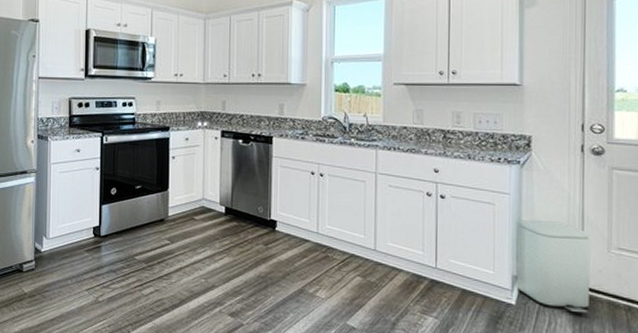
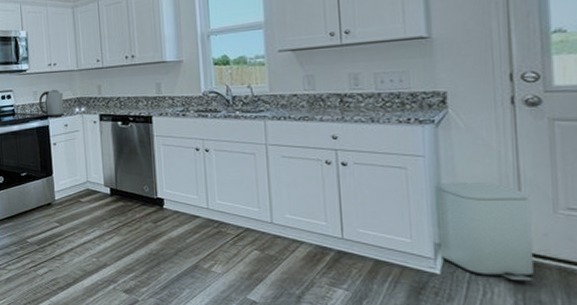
kettle: none [162,100,188,130] -> present [39,89,64,118]

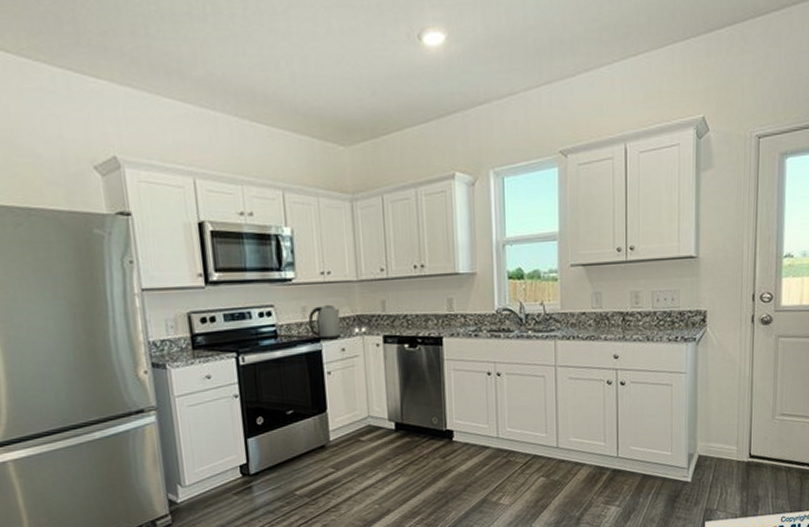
pedal bin: present [436,181,534,282] -> none [692,395,758,481]

